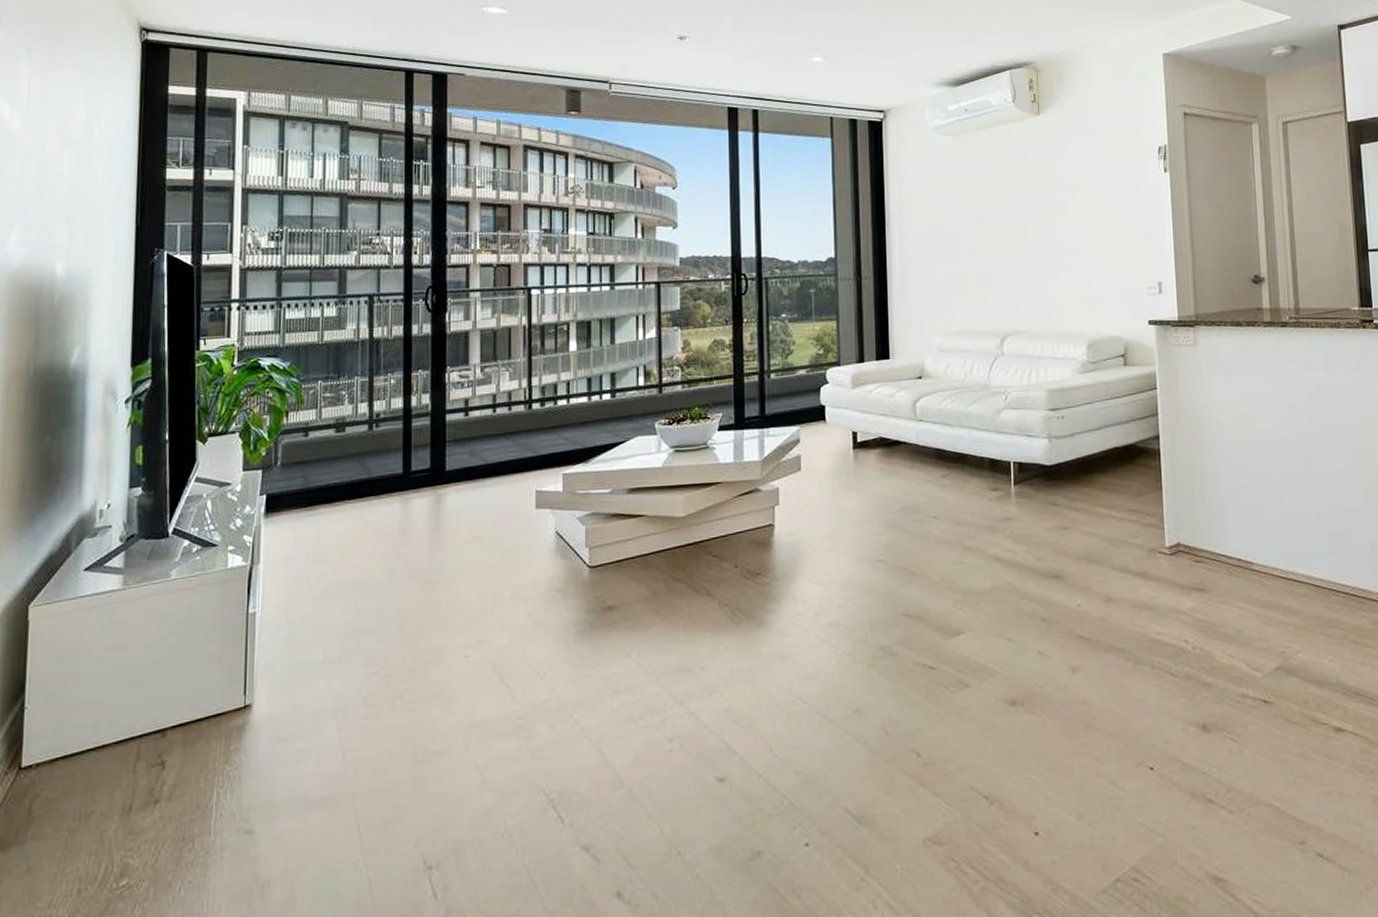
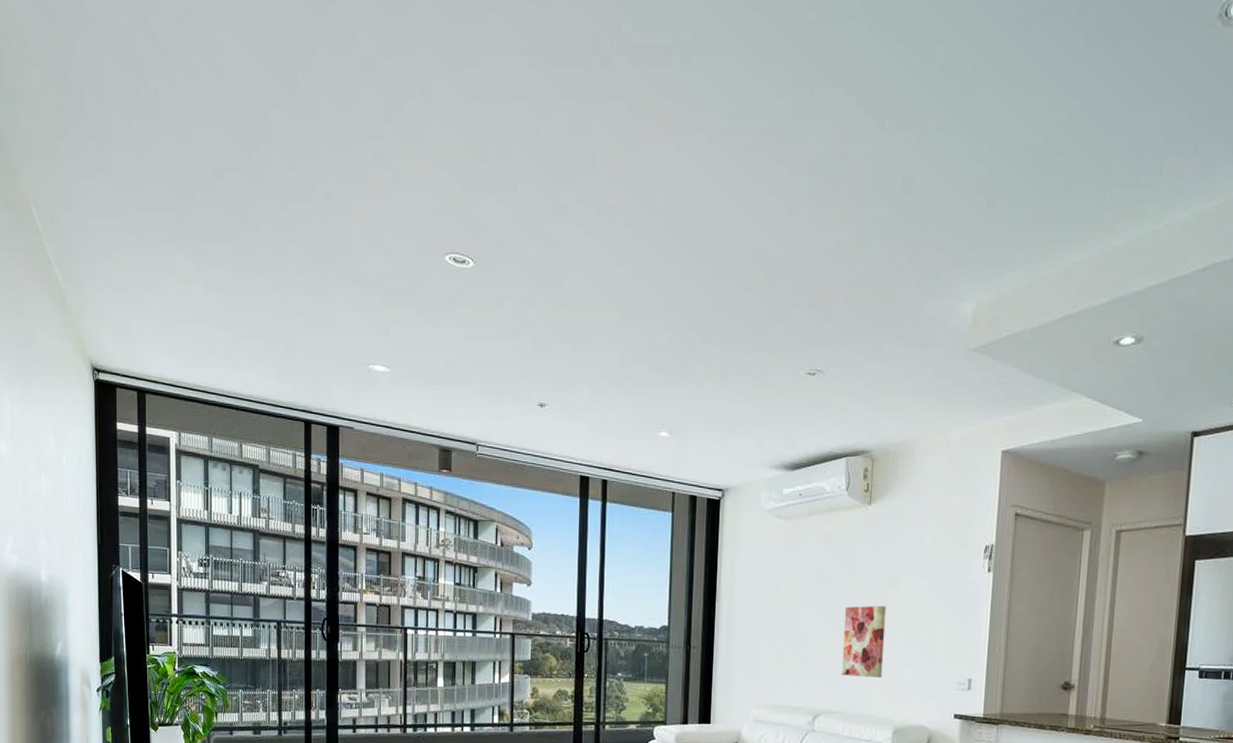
wall art: none [1023,215,1070,292] -> present [841,605,887,678]

